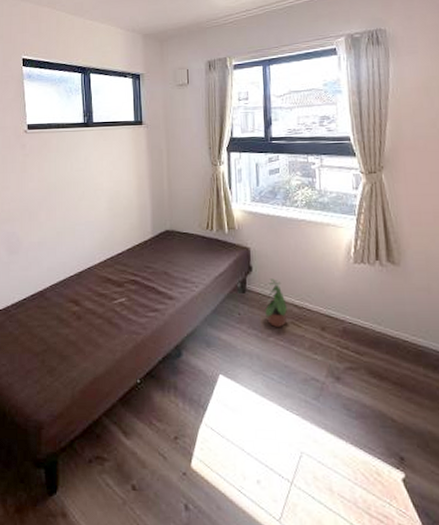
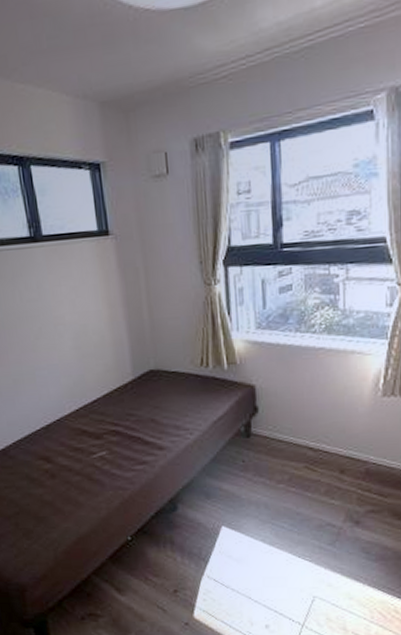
potted plant: present [264,279,288,327] -> none [272,419,302,473]

